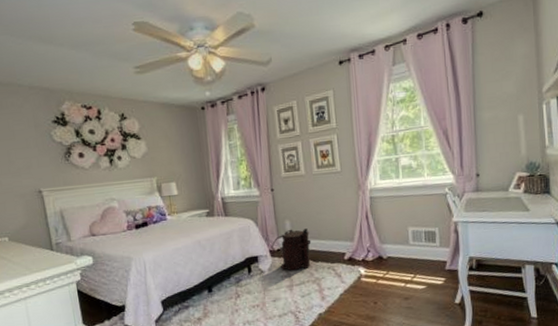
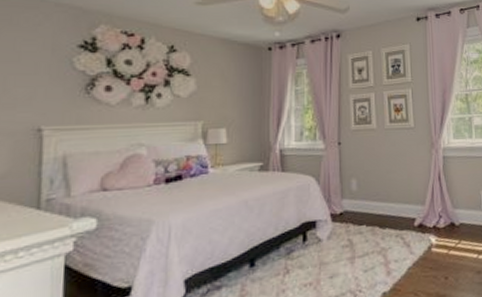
backpack: present [271,228,311,271] -> none [333,189,379,240]

